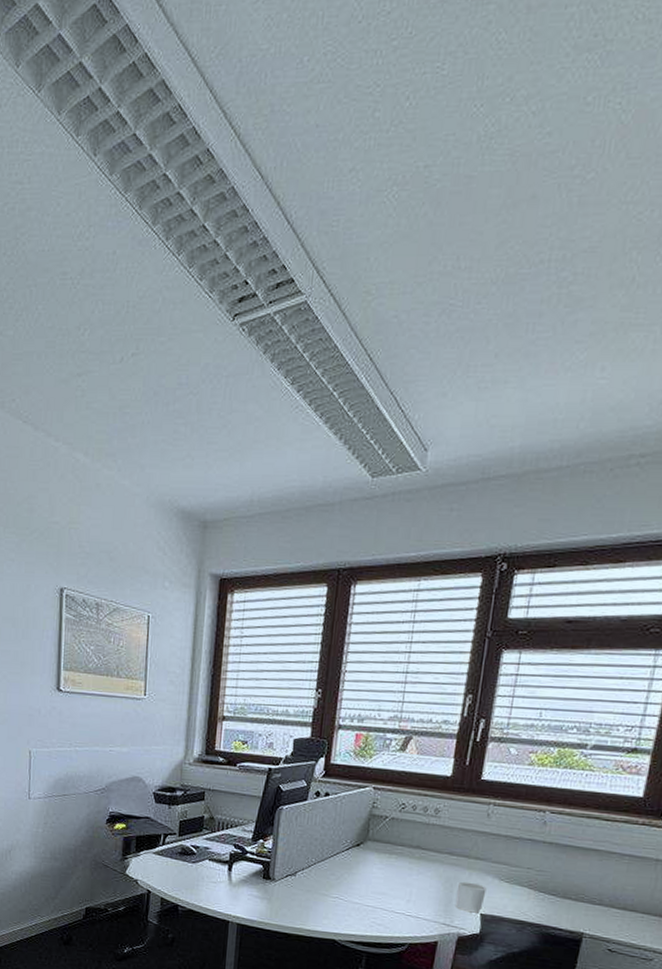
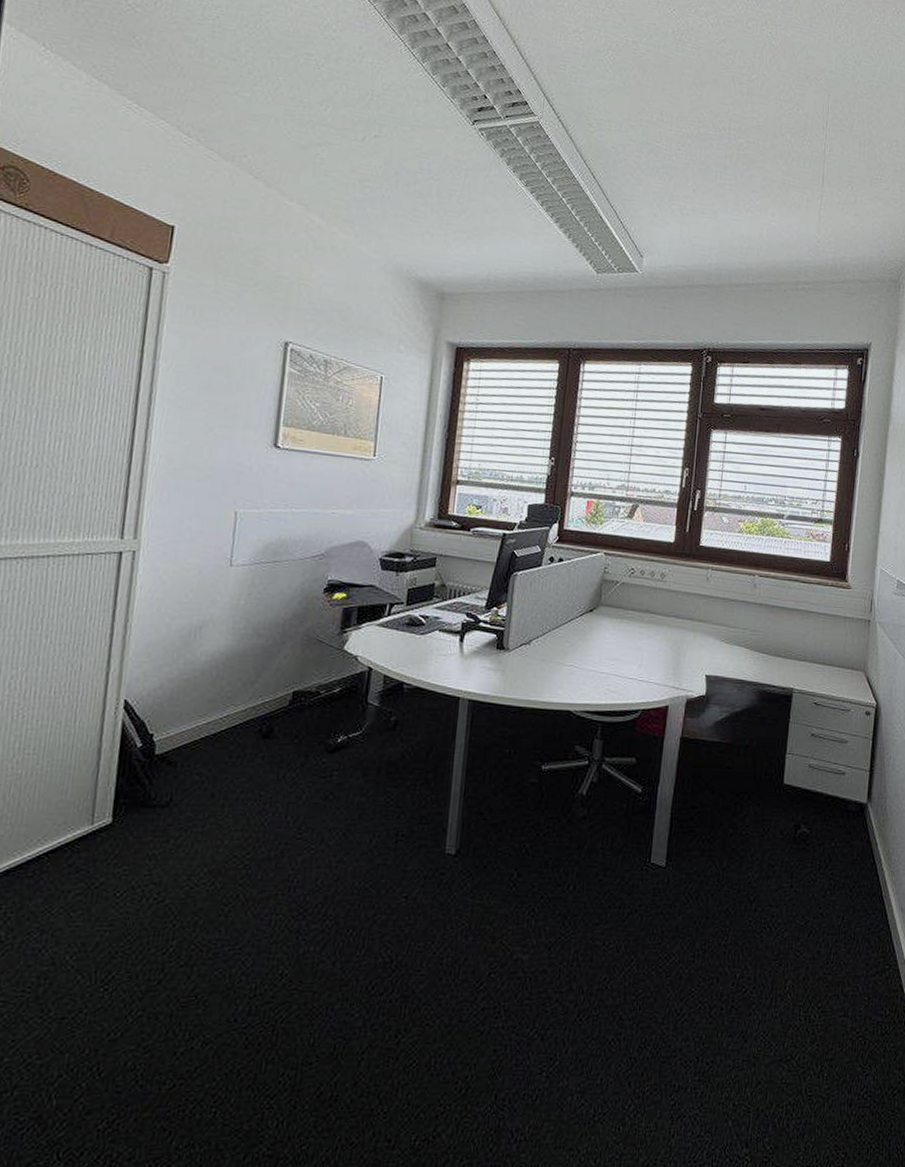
mug: present [455,881,487,913] -> none [682,643,710,675]

